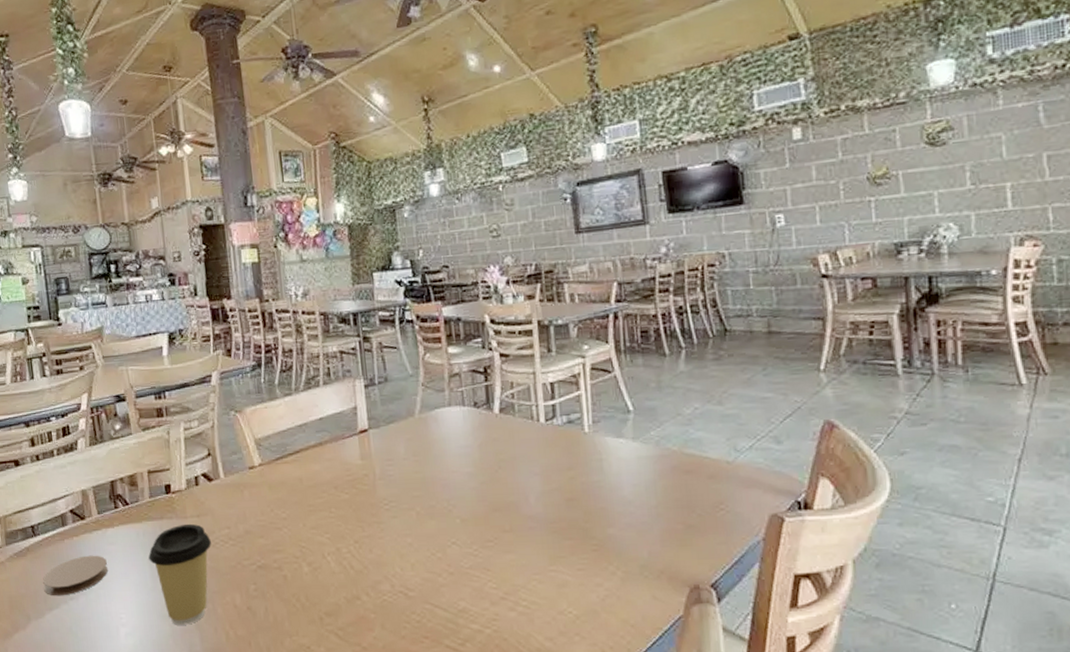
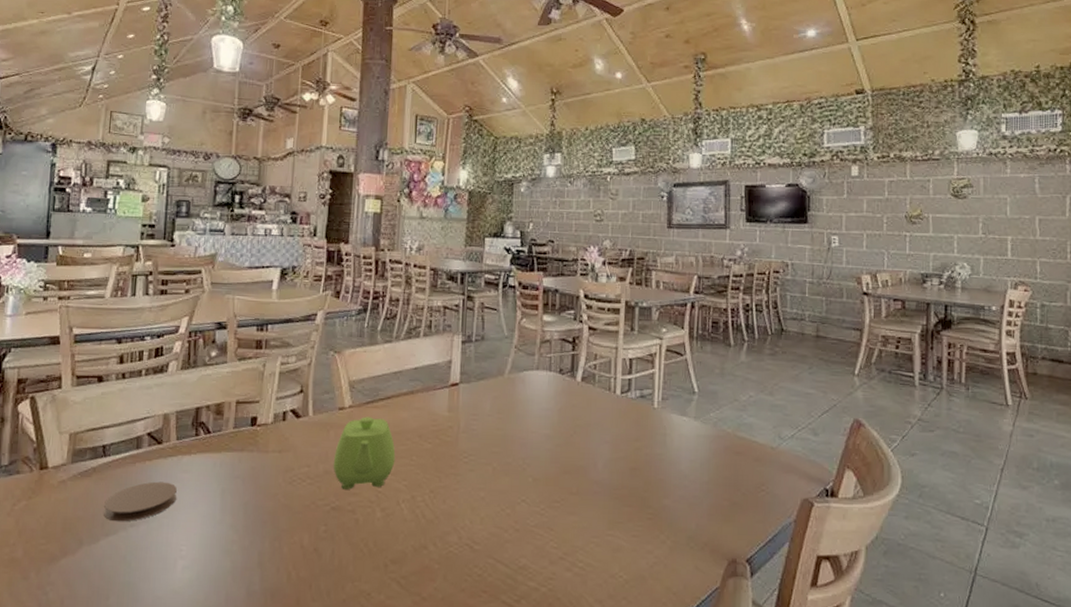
coffee cup: present [148,523,211,625] -> none [221,458,289,562]
teapot: none [252,473,315,547] -> present [333,416,396,490]

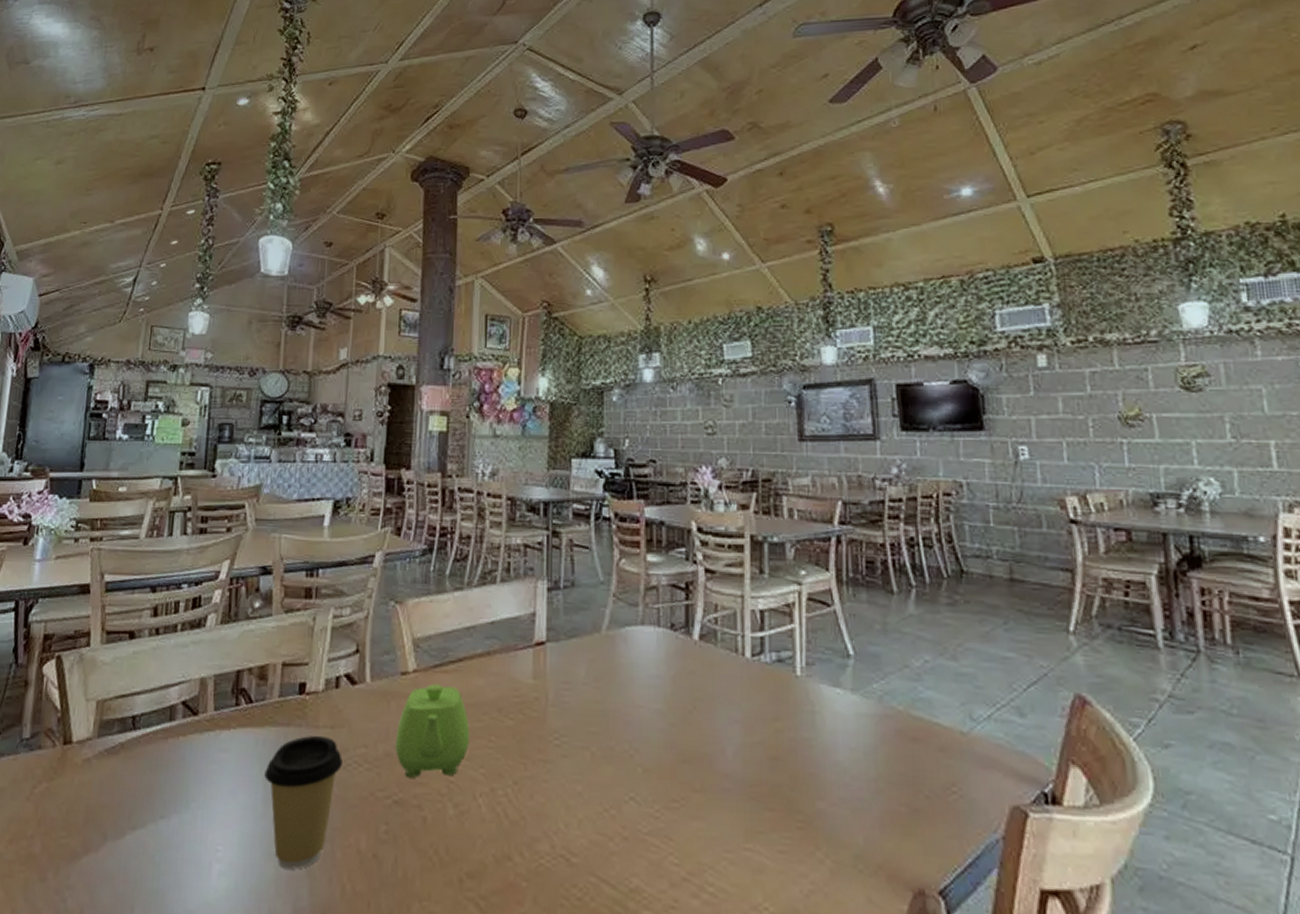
coaster: present [104,481,177,522] -> none [131,762,214,812]
coffee cup: none [221,458,289,562] -> present [264,735,342,870]

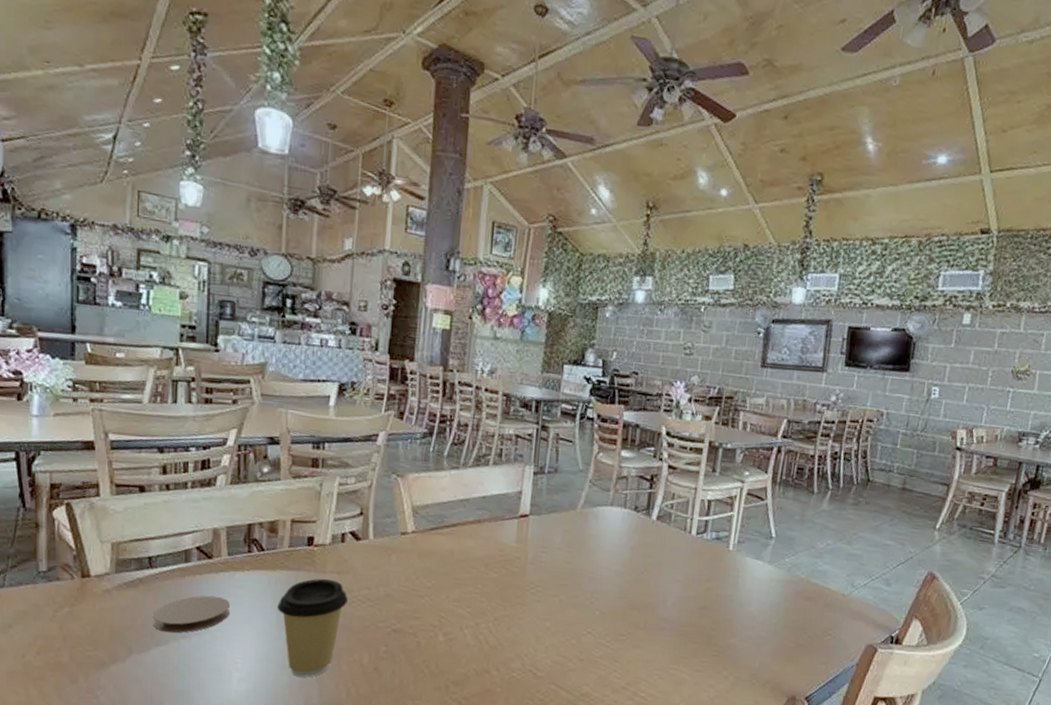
coaster: none [131,762,214,812] -> present [153,595,230,633]
teapot: present [395,684,470,778] -> none [394,543,460,613]

